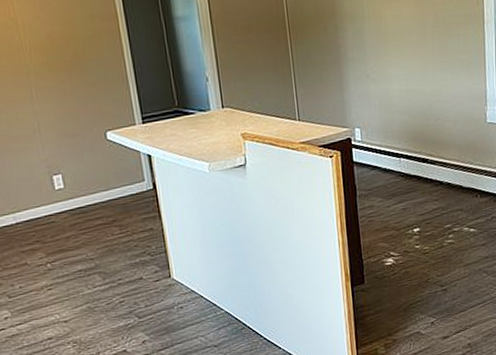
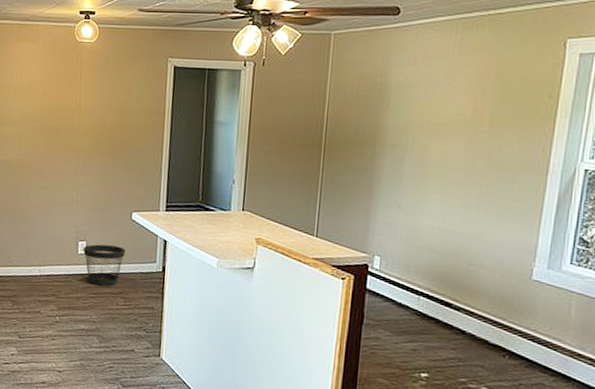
wastebasket: none [59,171,109,220] -> present [82,244,126,286]

